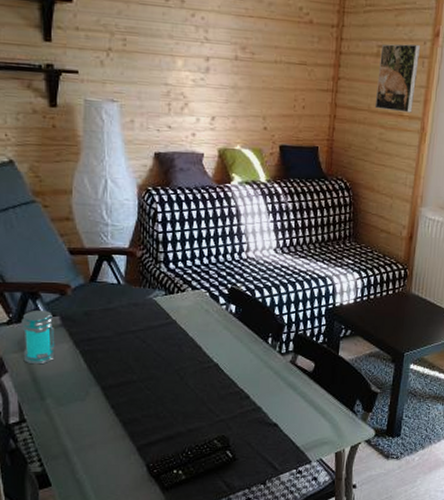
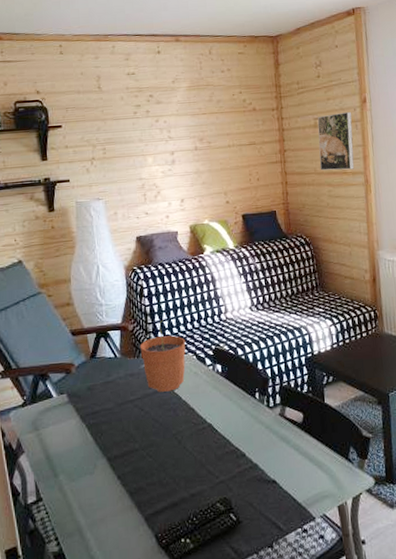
jar: present [22,309,55,365] -> none [34,389,65,443]
plant pot: none [147,250,200,326] -> present [140,320,186,392]

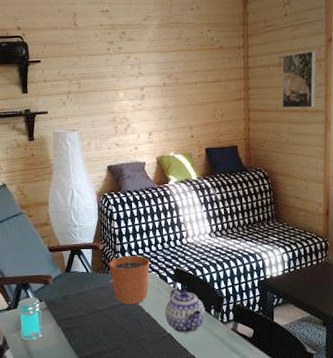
jar: none [34,389,65,443] -> present [17,297,43,341]
teapot: none [204,371,250,422] -> present [164,288,206,333]

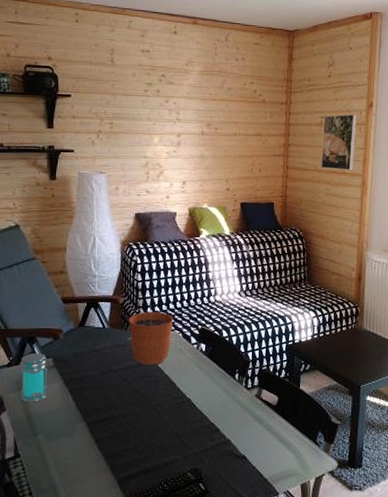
teapot: present [164,288,206,333] -> none [185,349,229,398]

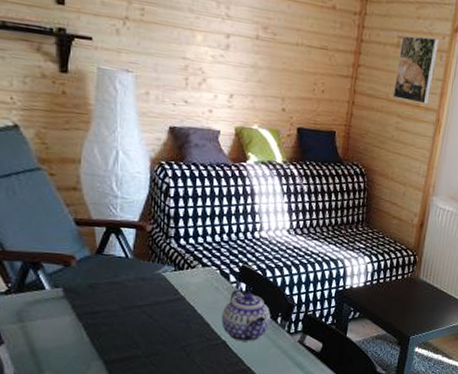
jar: present [20,352,48,403] -> none [21,280,57,337]
plant pot: present [128,297,174,365] -> none [157,226,211,303]
teapot: none [185,349,229,398] -> present [221,289,271,342]

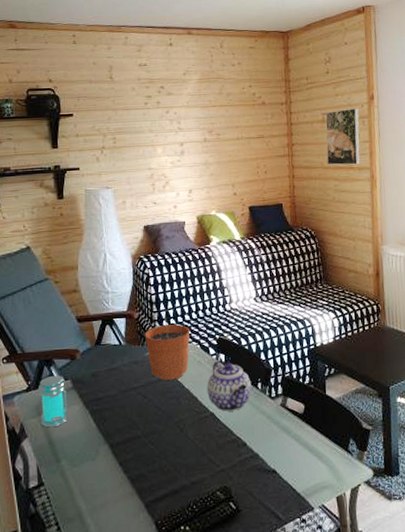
jar: none [21,280,57,337] -> present [39,375,68,428]
plant pot: none [157,226,211,303] -> present [144,309,190,380]

